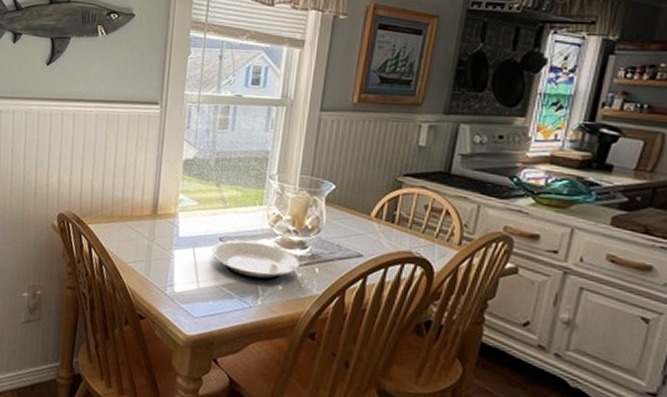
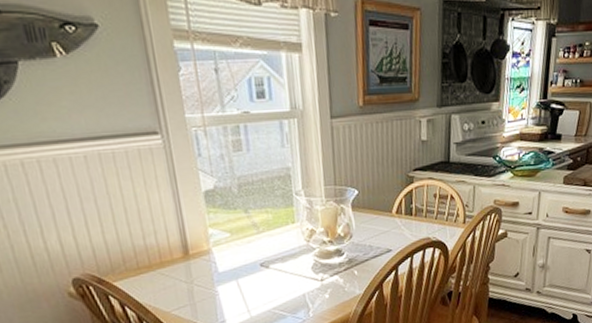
plate: present [211,240,301,281] -> none [255,258,341,296]

